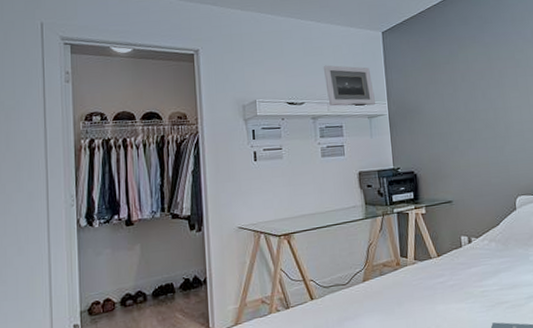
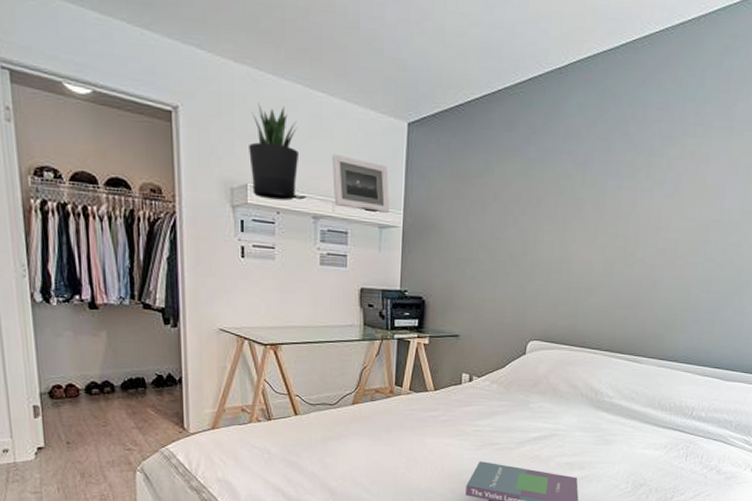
planter: none [256,36,297,110] -> present [249,102,300,201]

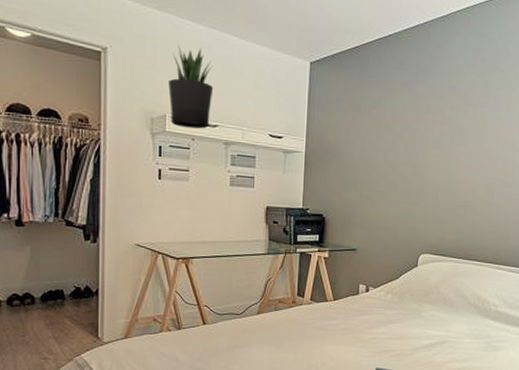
picture frame: present [331,153,390,214] -> none [242,88,294,140]

